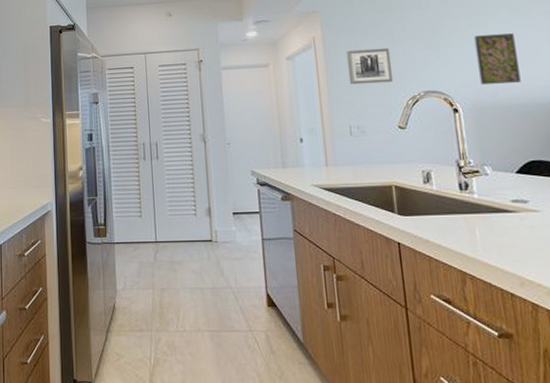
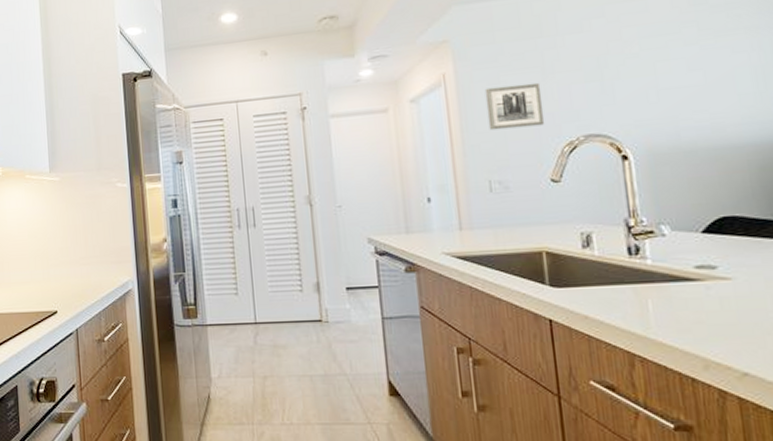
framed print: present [474,33,521,84] -> none [650,58,711,124]

